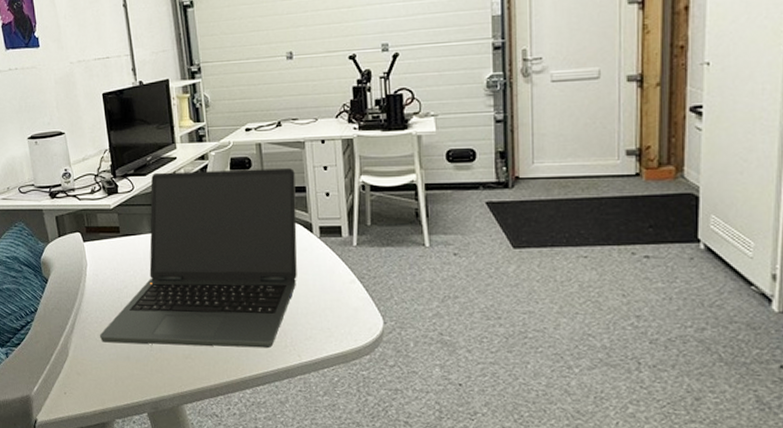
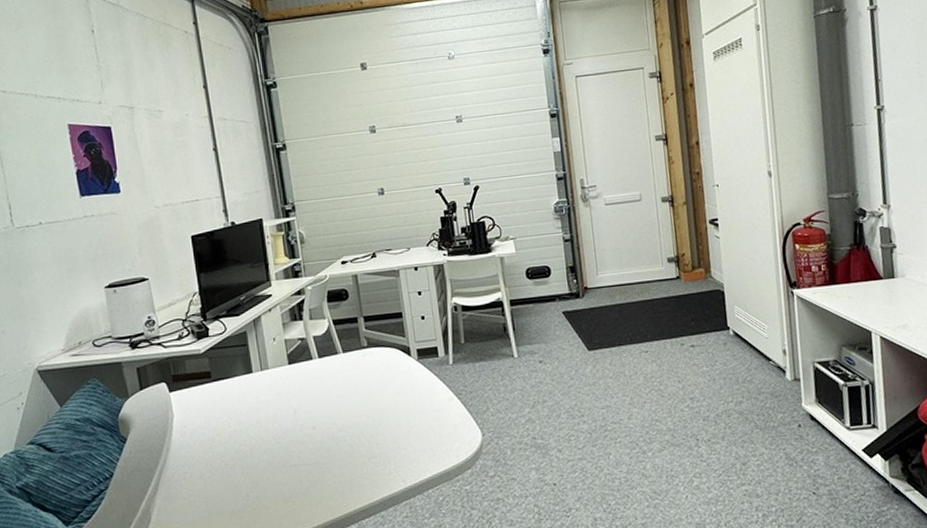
laptop: present [99,168,297,348] -> none [187,296,398,500]

